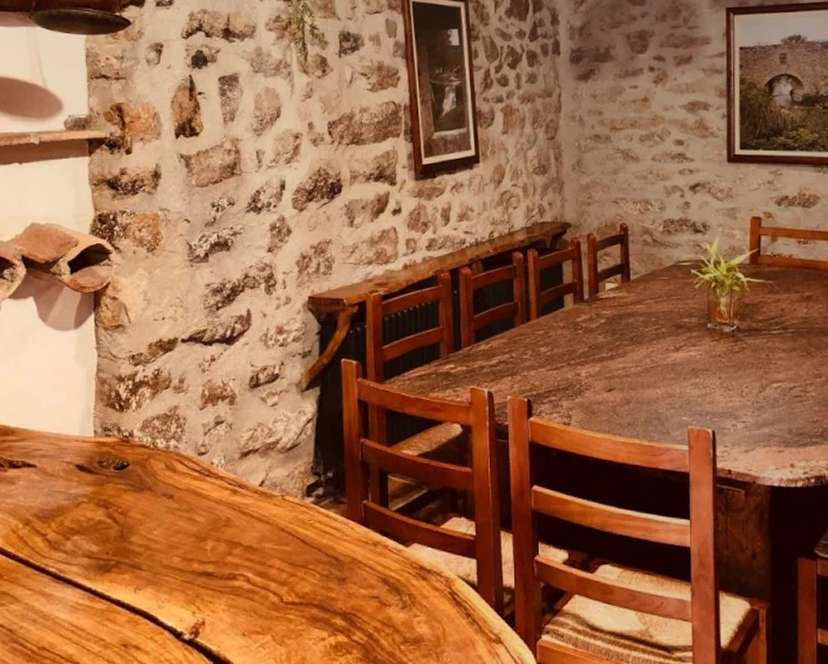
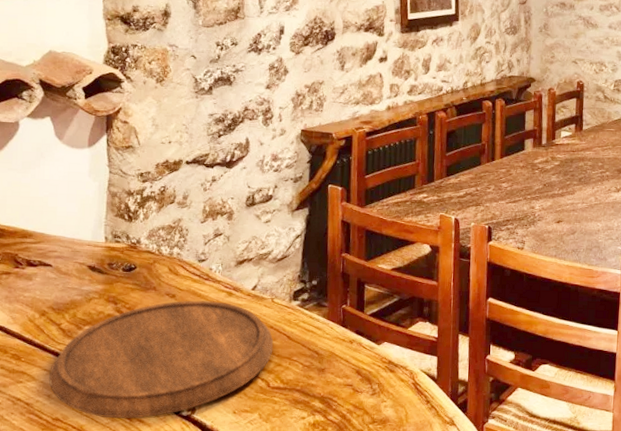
cutting board: none [34,501,286,646] -> present [49,300,274,418]

